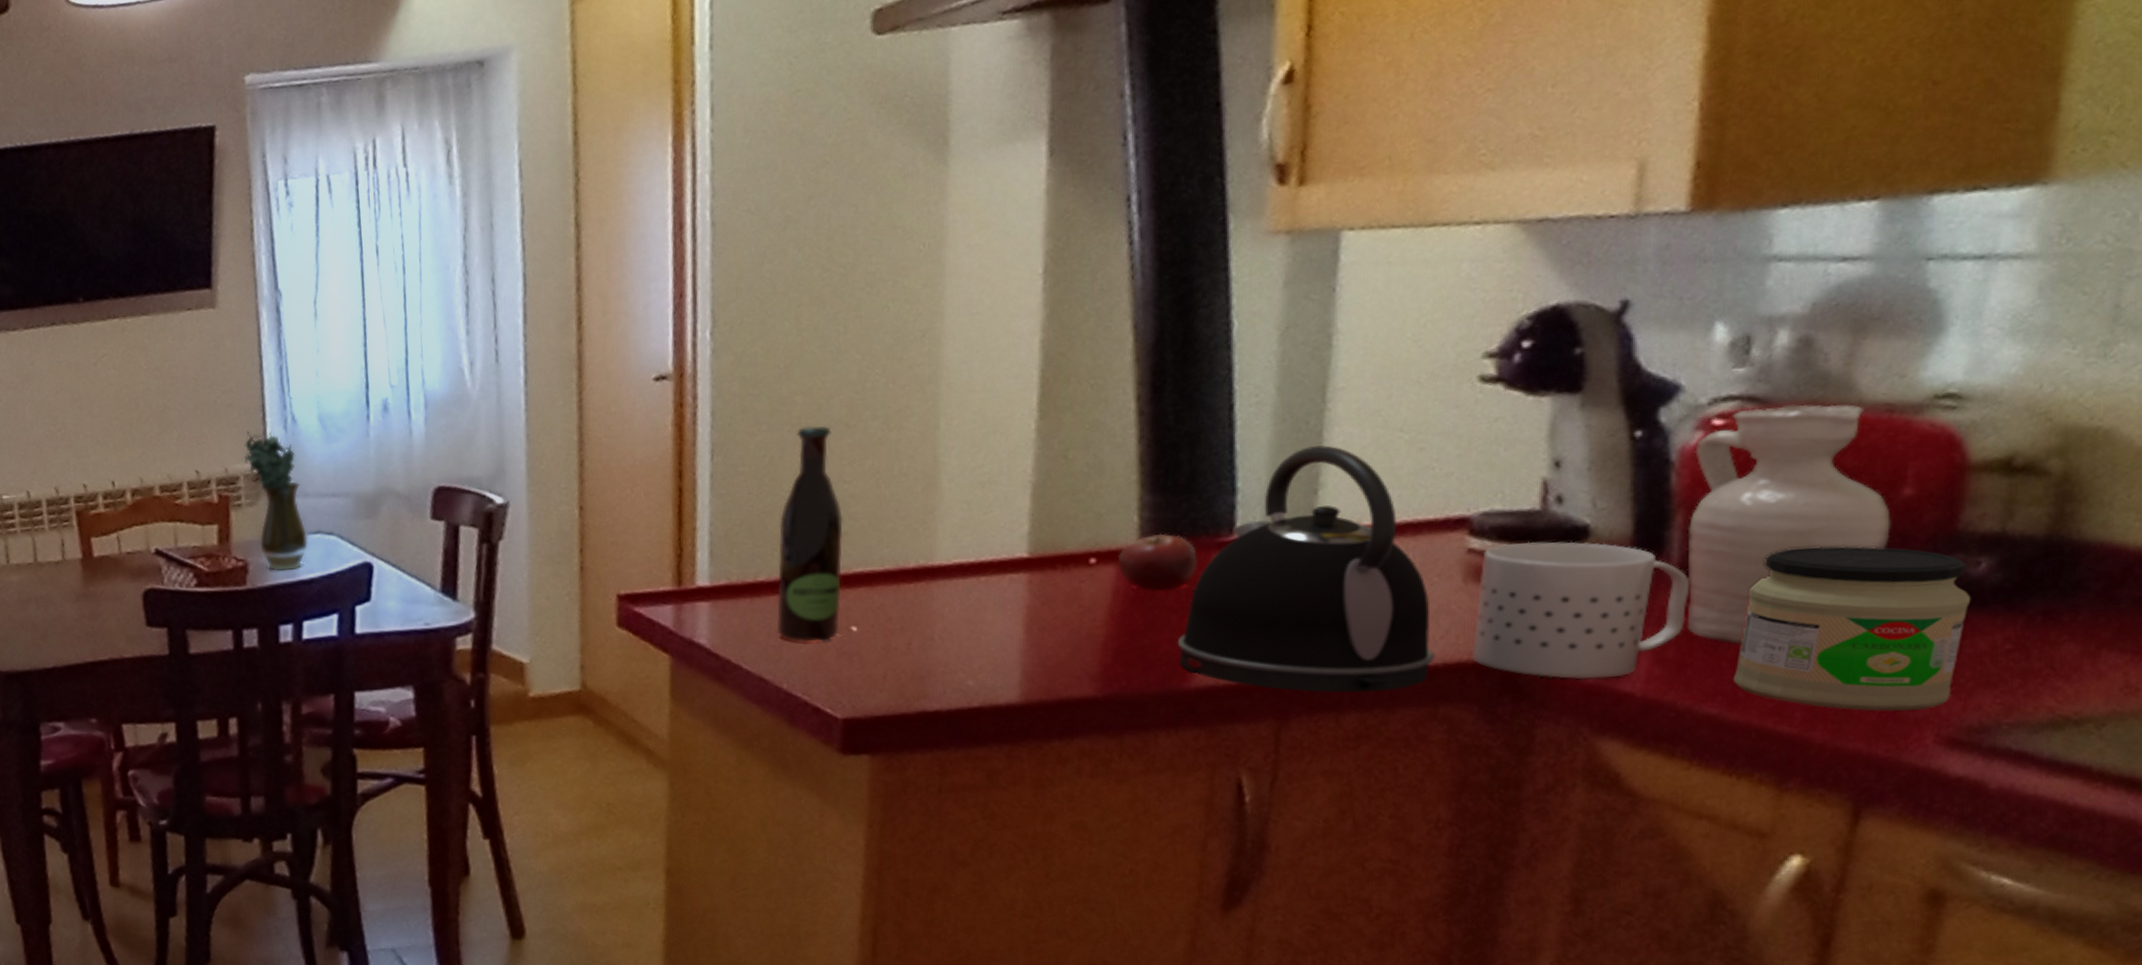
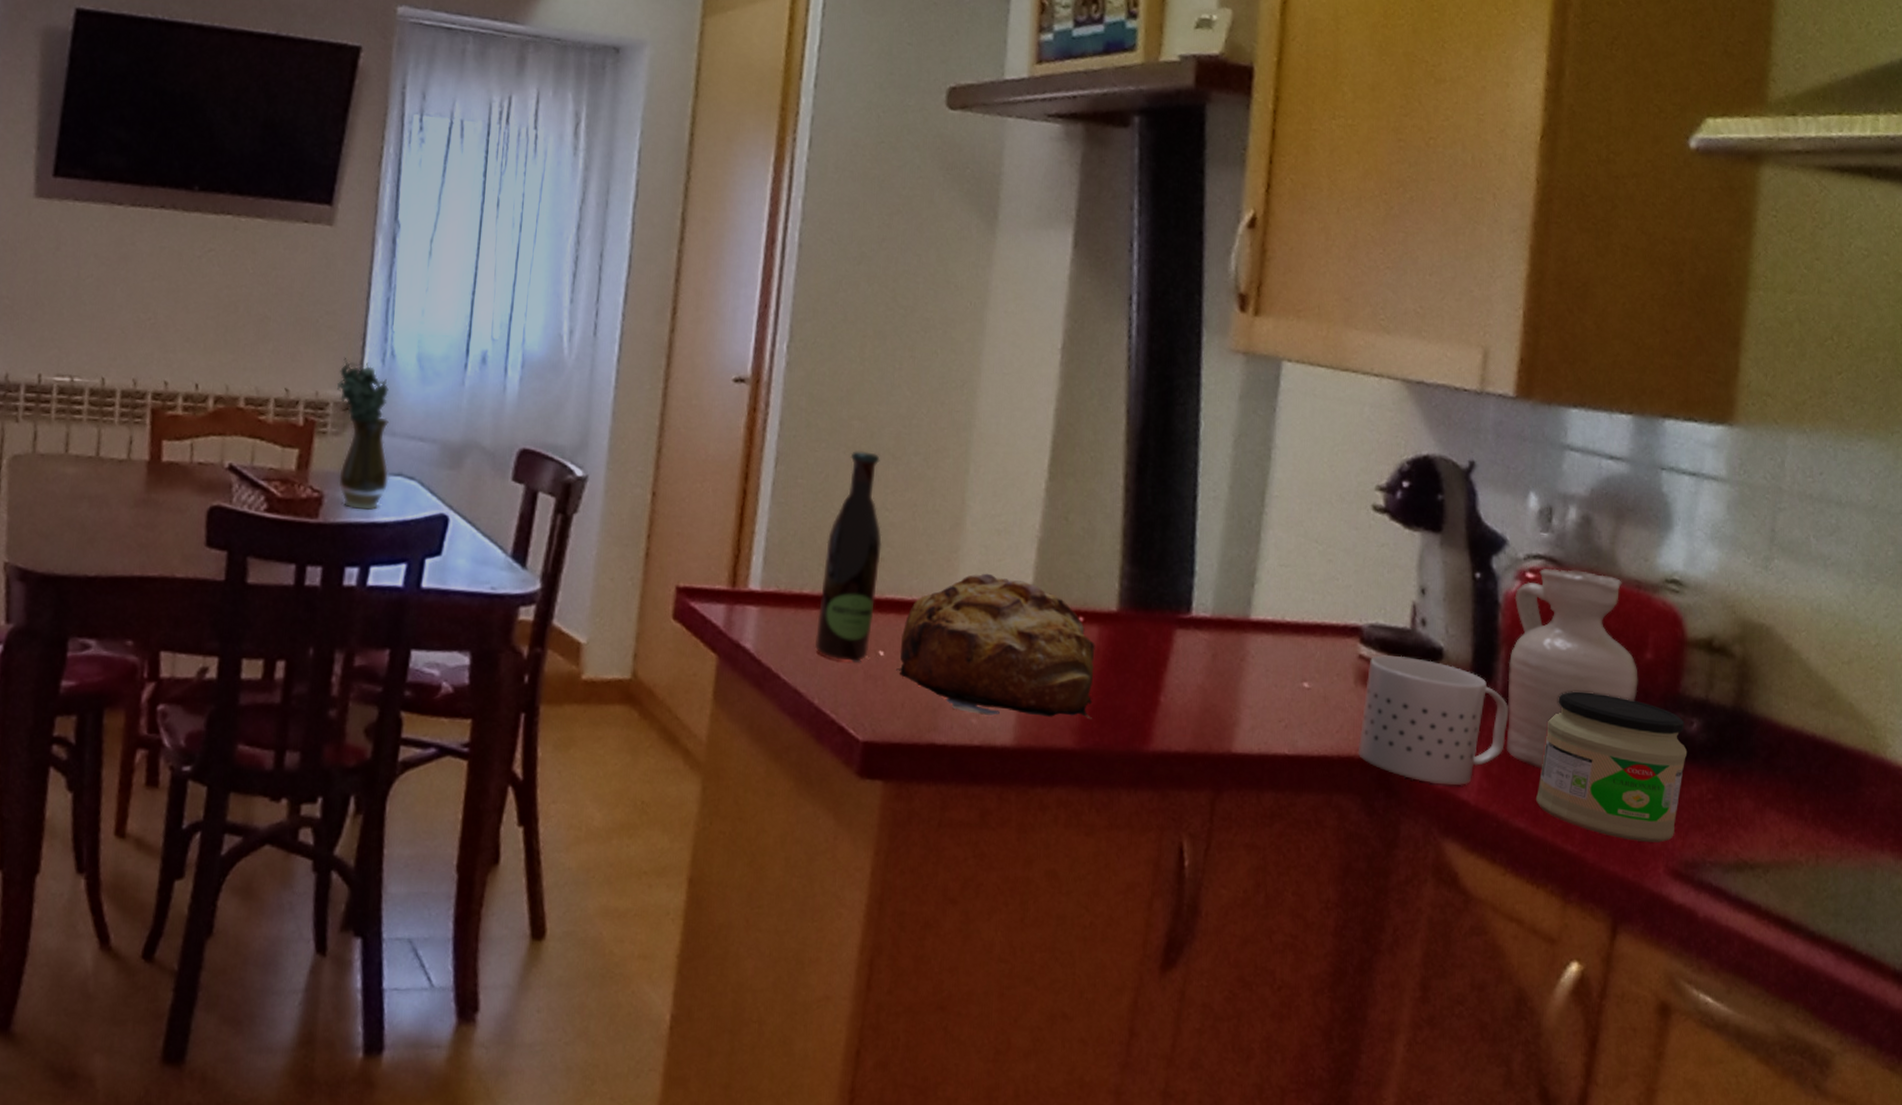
bread: none [873,529,1115,676] -> present [896,573,1095,719]
fruit: present [1117,533,1198,593] -> none [1100,602,1162,658]
kettle: present [1177,445,1435,694] -> none [1141,543,1332,776]

